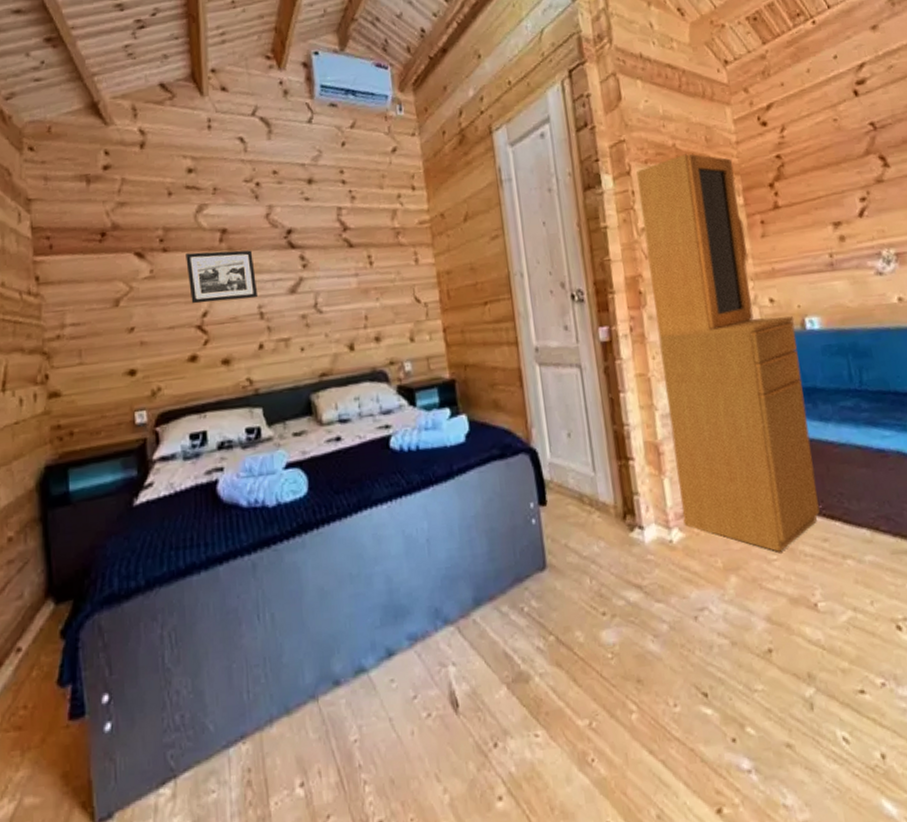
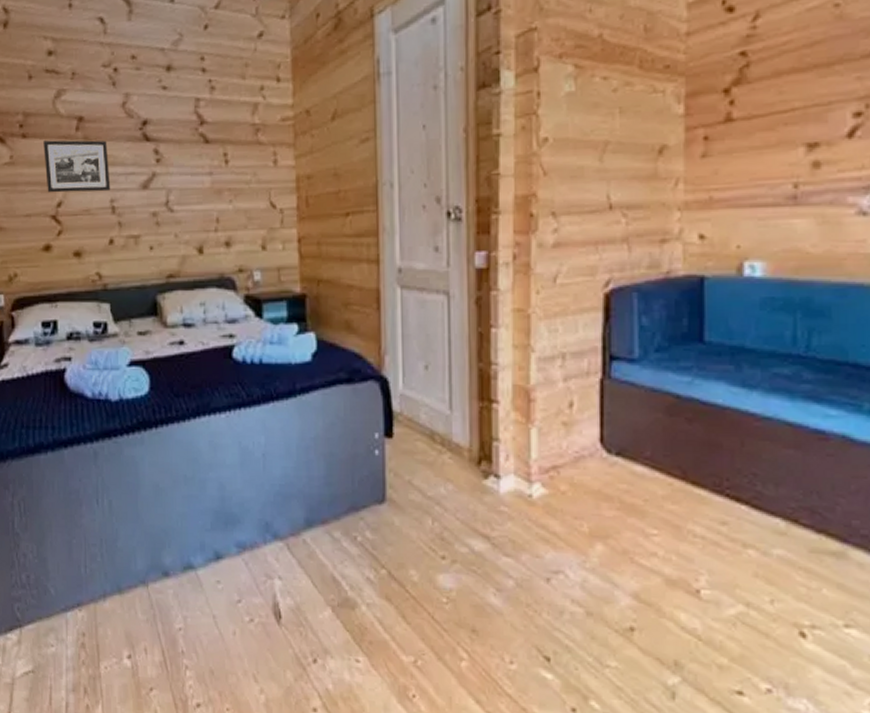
cupboard: present [636,153,820,552] -> none [545,47,729,527]

